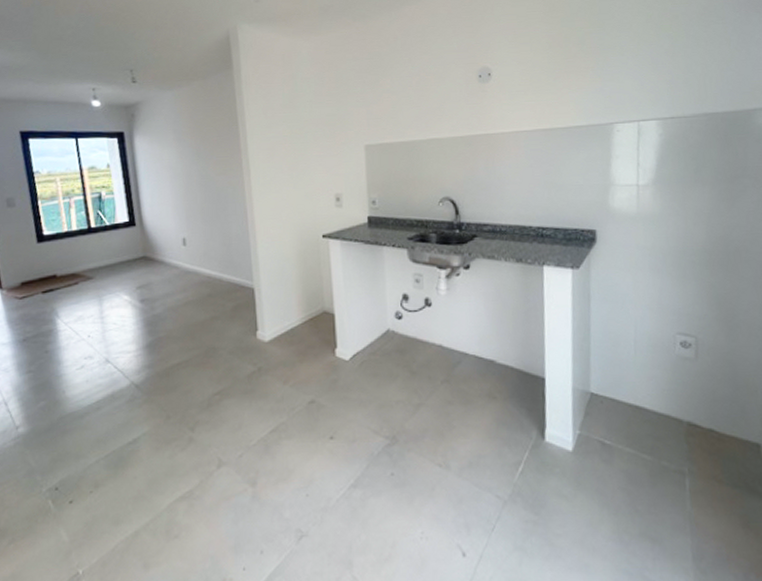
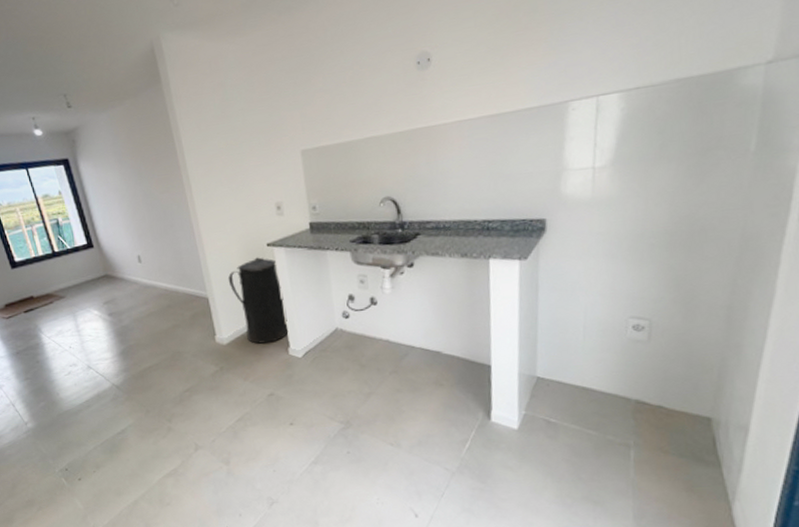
trash can: none [277,248,337,343] -> present [228,257,289,344]

